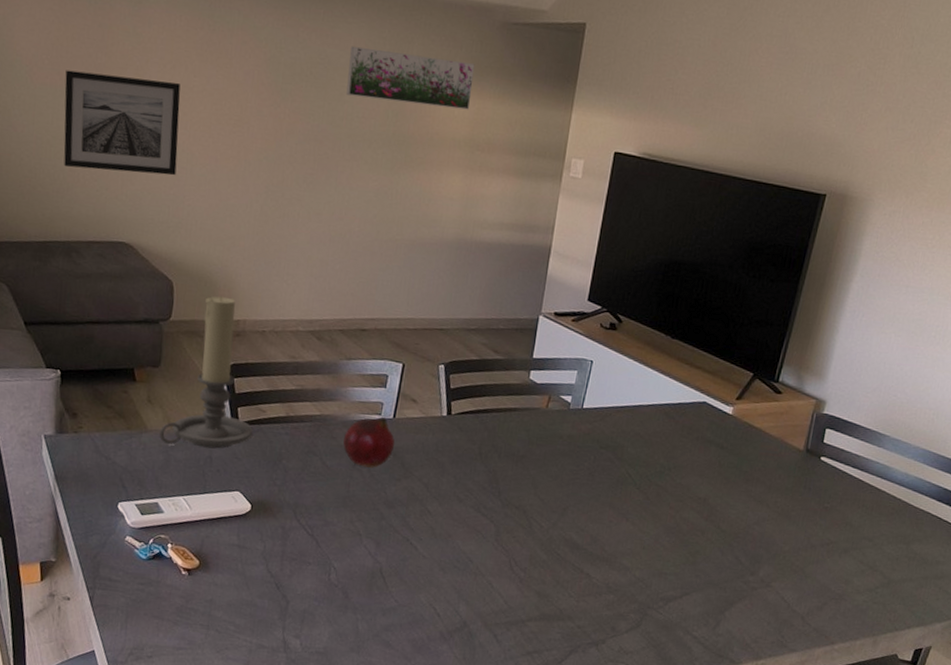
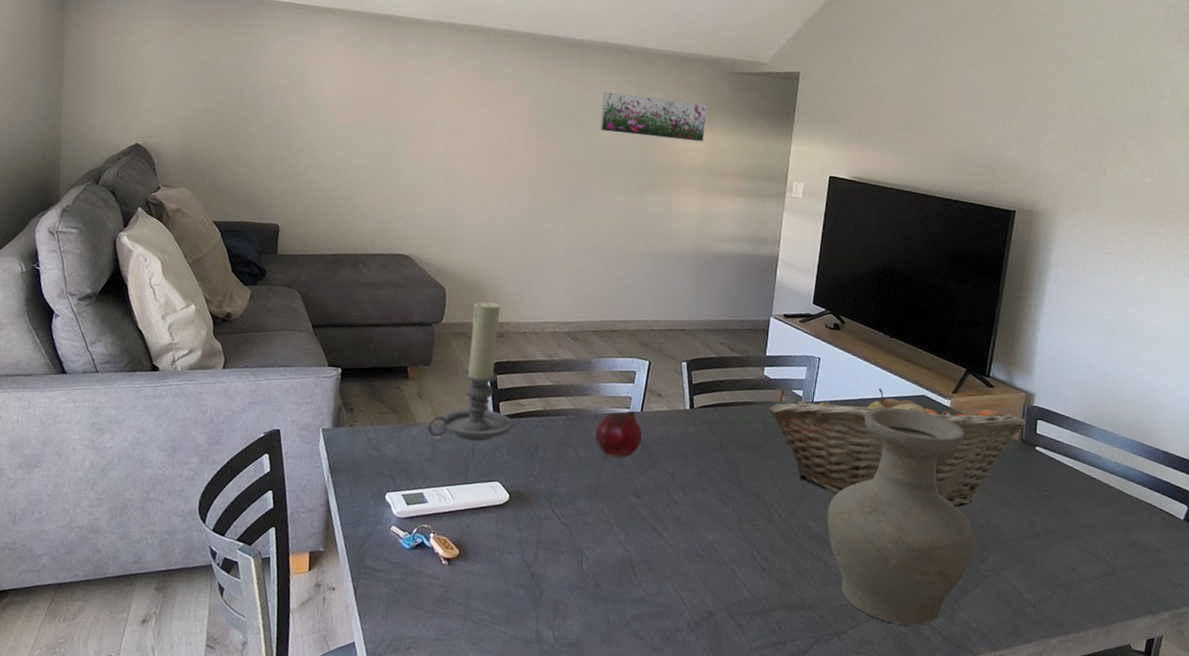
wall art: present [63,70,181,176] -> none [356,112,459,198]
fruit basket: none [533,393,814,519] -> present [768,388,1027,507]
vase: none [591,414,748,636] -> present [827,407,976,626]

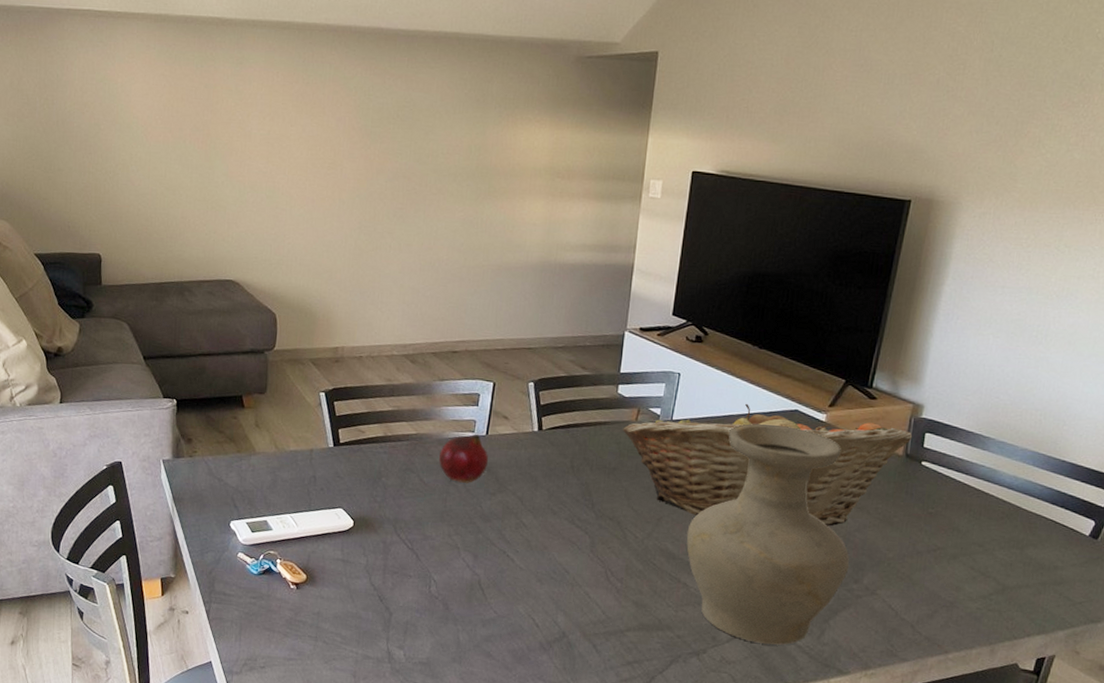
candle holder: present [427,301,513,441] -> none [267,325,354,469]
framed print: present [599,91,708,142] -> none [431,88,552,140]

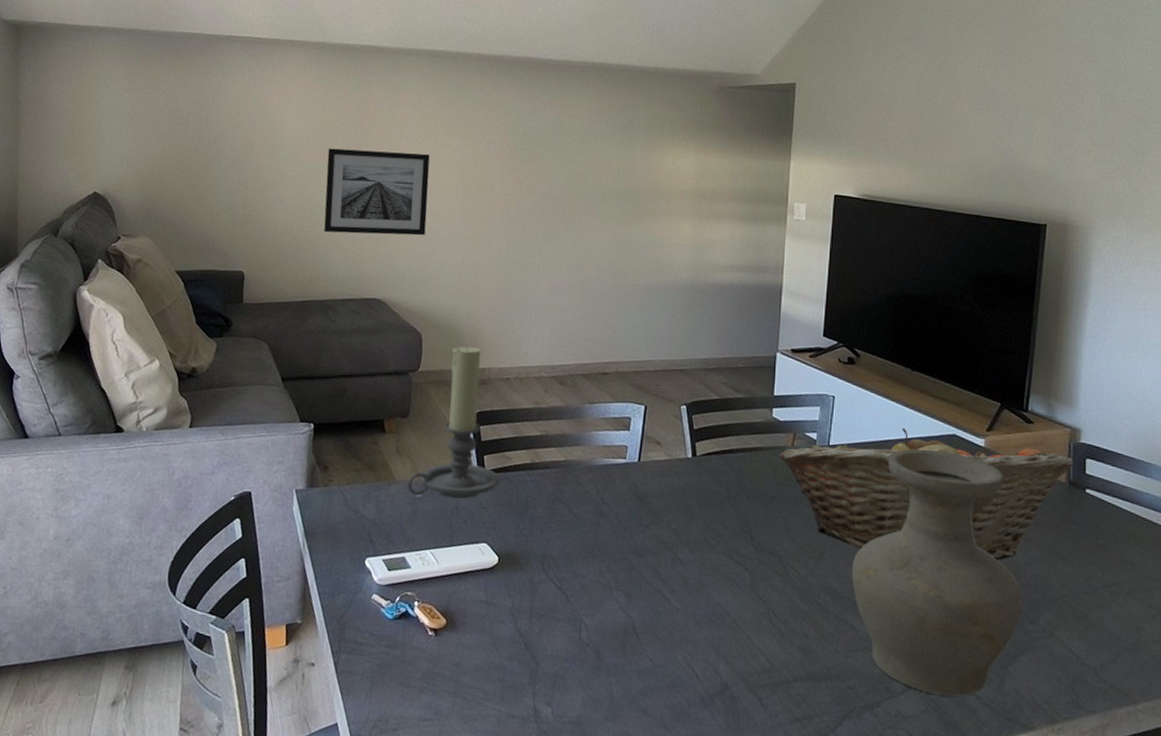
wall art: none [176,128,279,217] -> present [324,148,430,236]
candle holder: none [267,325,354,469] -> present [407,346,500,499]
fruit: present [439,434,488,483] -> none [589,460,641,514]

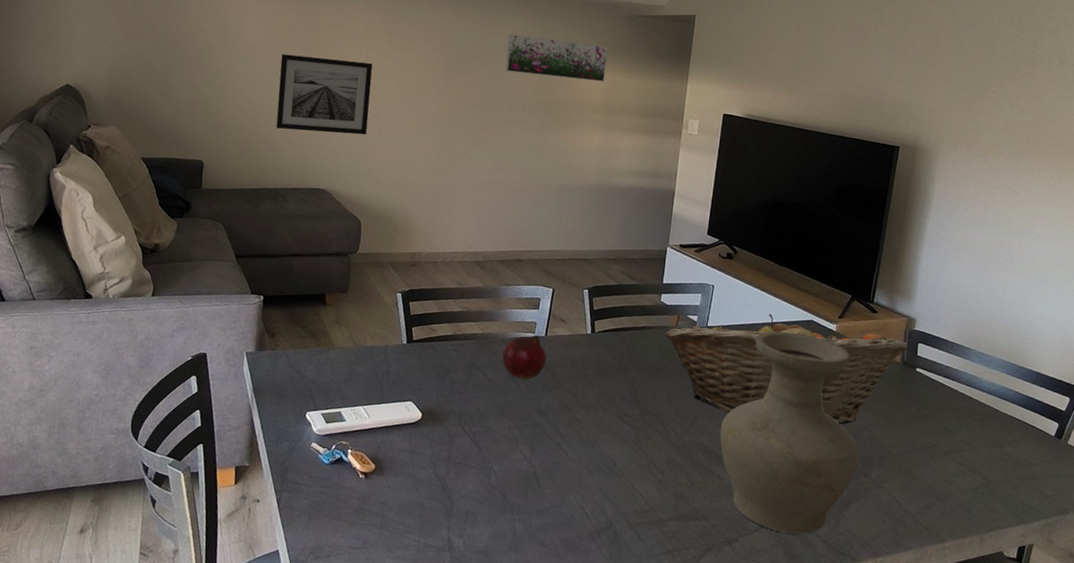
candle holder: present [407,346,500,499] -> none [345,232,425,364]
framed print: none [580,114,697,164] -> present [505,33,608,82]
fruit: none [589,460,641,514] -> present [502,334,547,380]

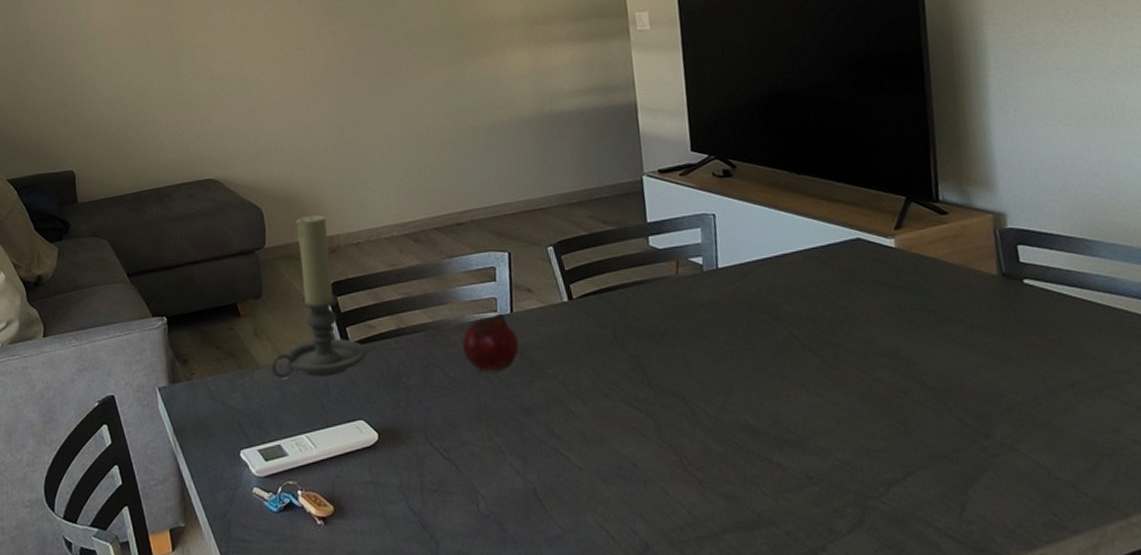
wall art: present [276,54,373,135] -> none [139,23,250,119]
candle holder: none [345,232,425,364] -> present [271,214,367,378]
fruit basket: present [665,313,908,425] -> none [664,238,1004,378]
vase: present [720,331,860,534] -> none [766,258,974,530]

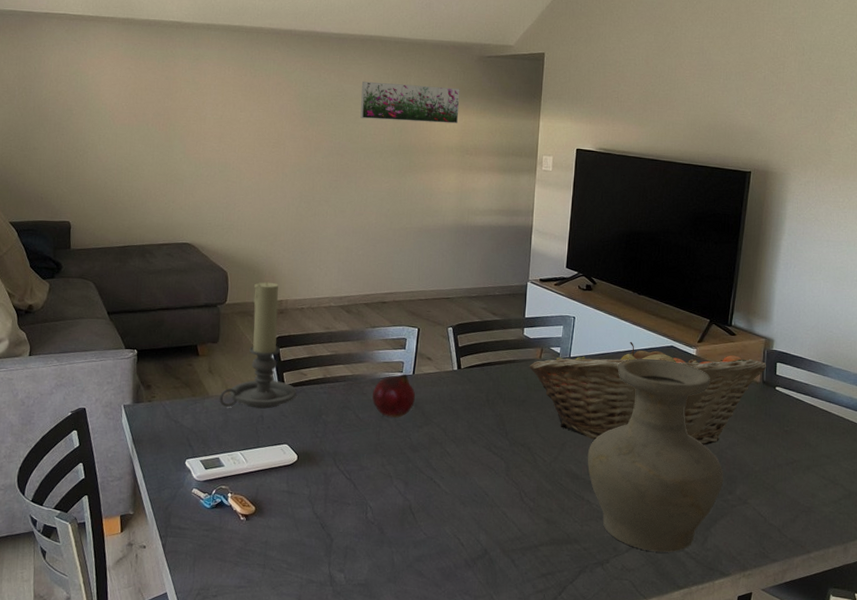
fruit basket: none [664,238,1004,378] -> present [529,341,767,445]
vase: none [766,258,974,530] -> present [587,358,724,552]

